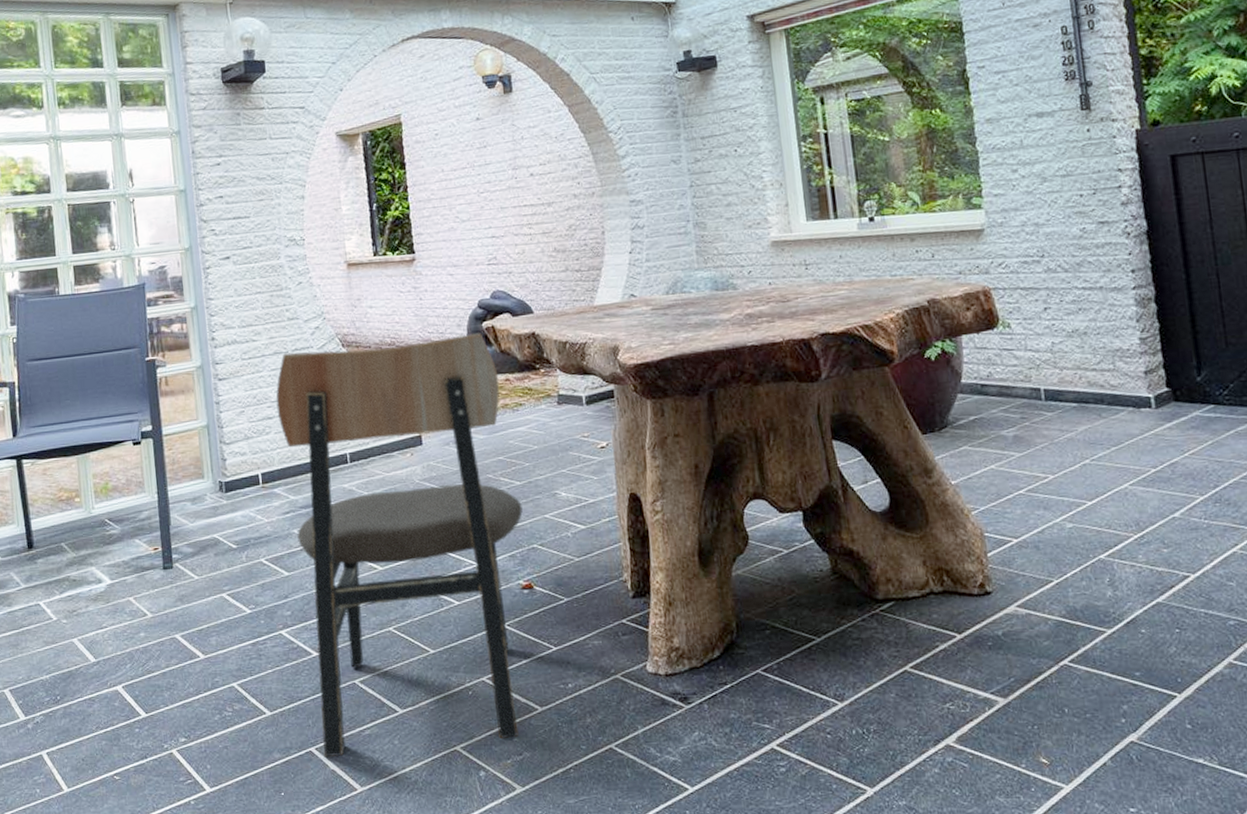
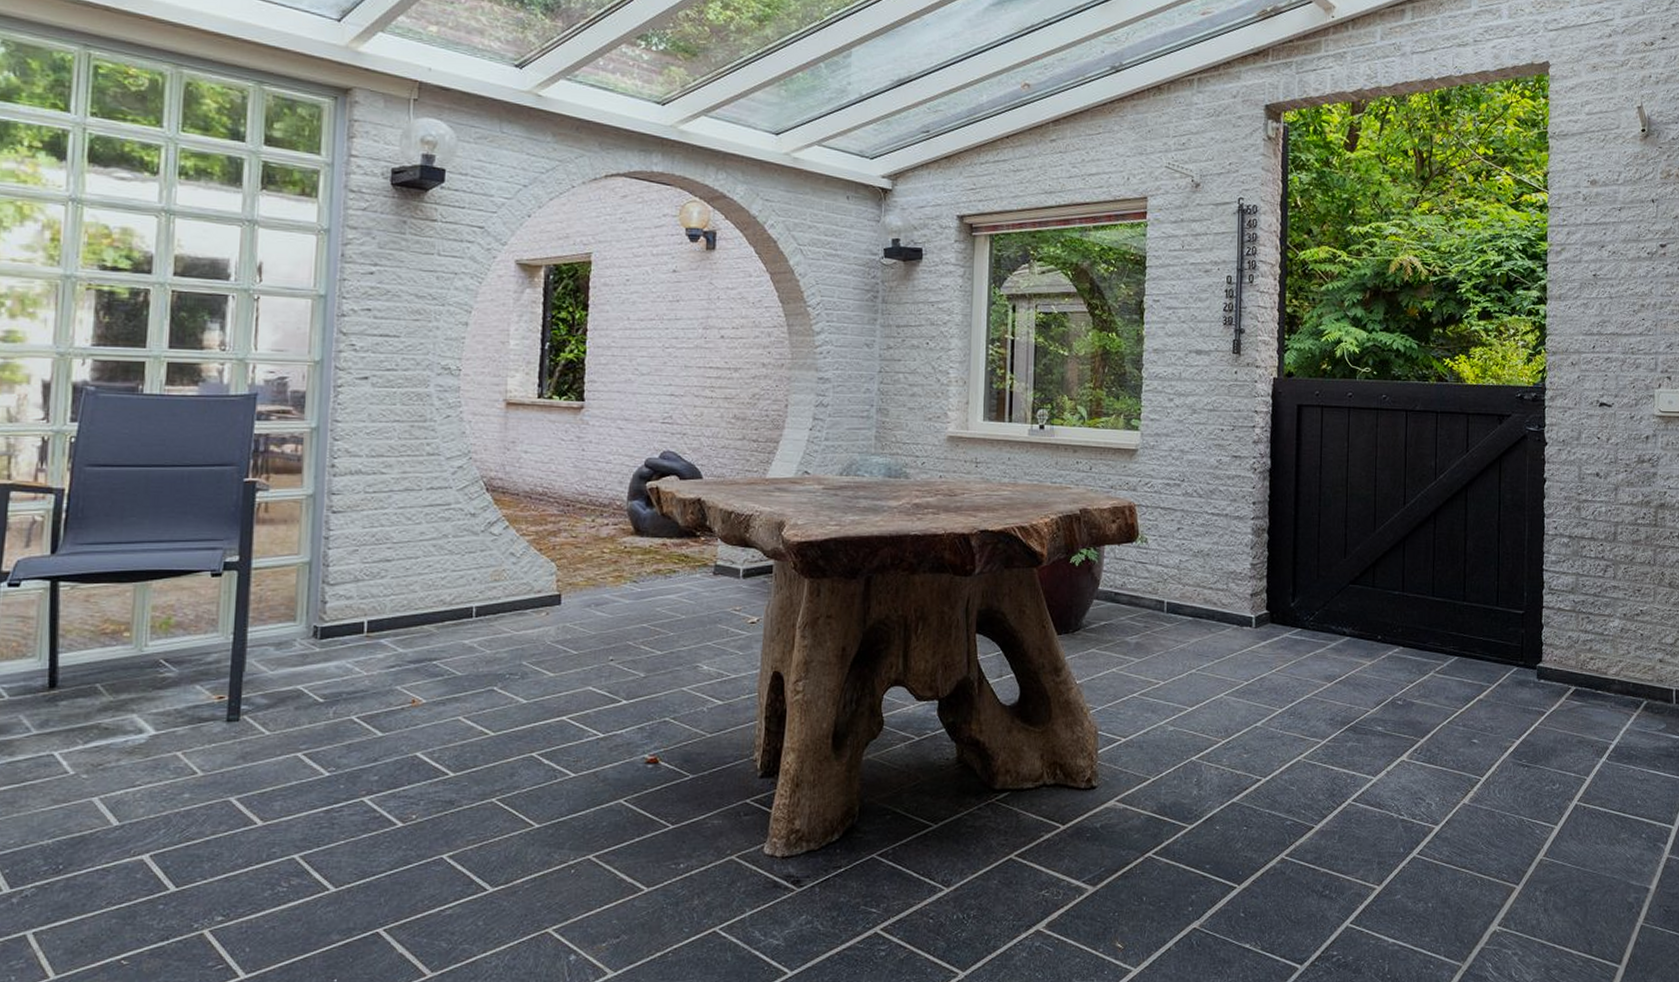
chair: present [276,333,523,758] -> none [392,491,660,940]

